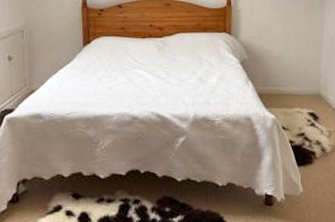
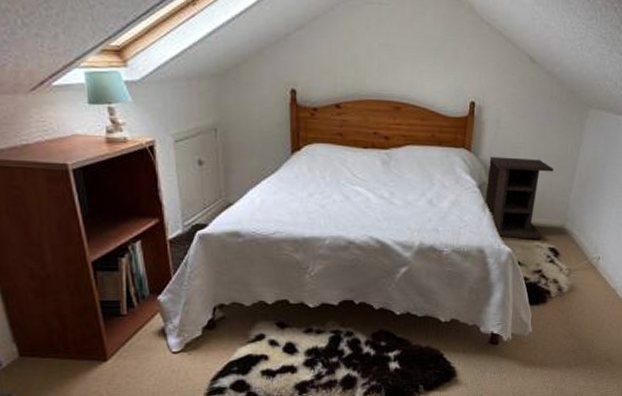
nightstand: none [247,37,303,106] -> present [485,156,553,240]

